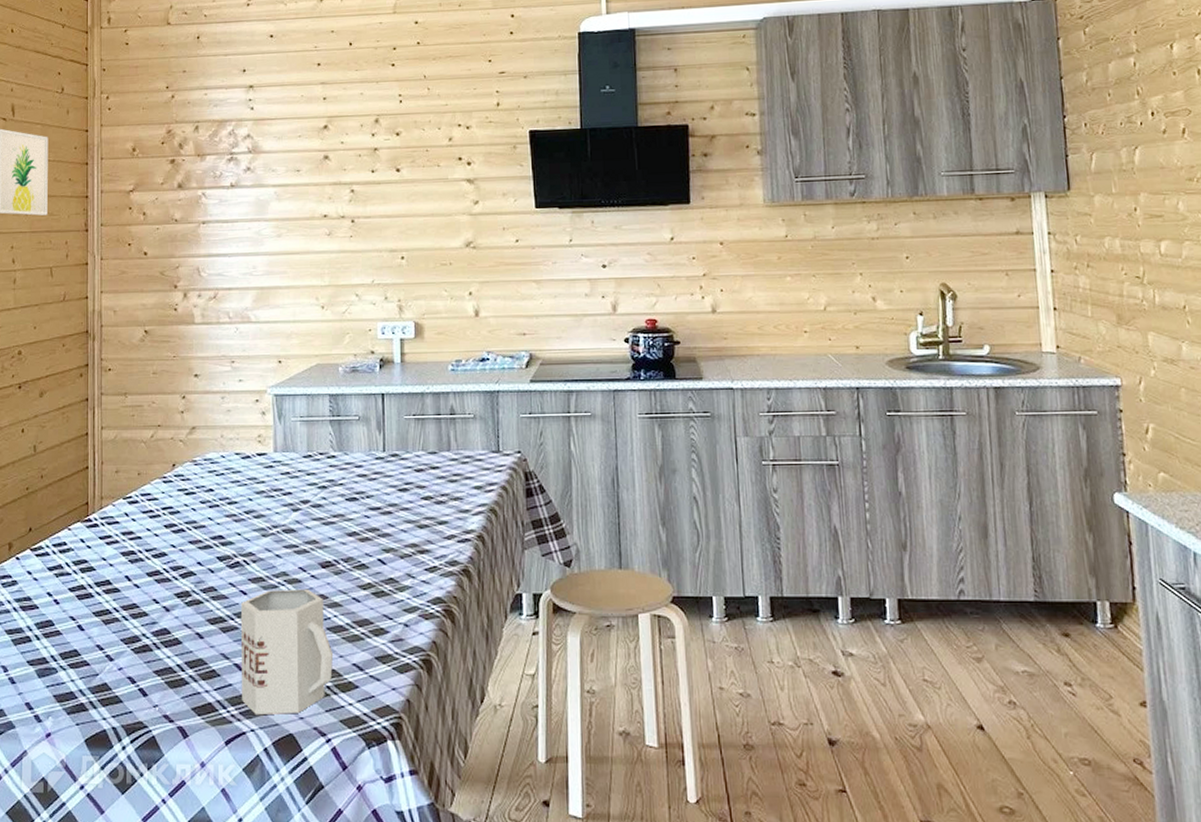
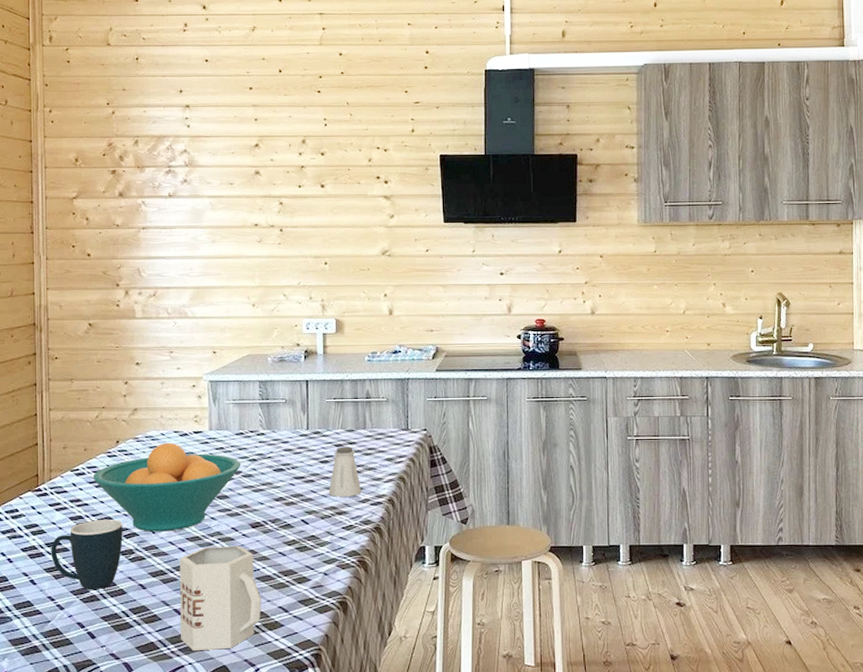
mug: none [100,556,179,639] -> present [51,519,123,590]
fruit bowl: none [147,466,310,571] -> present [93,442,241,532]
saltshaker: none [408,472,446,532] -> present [328,447,361,497]

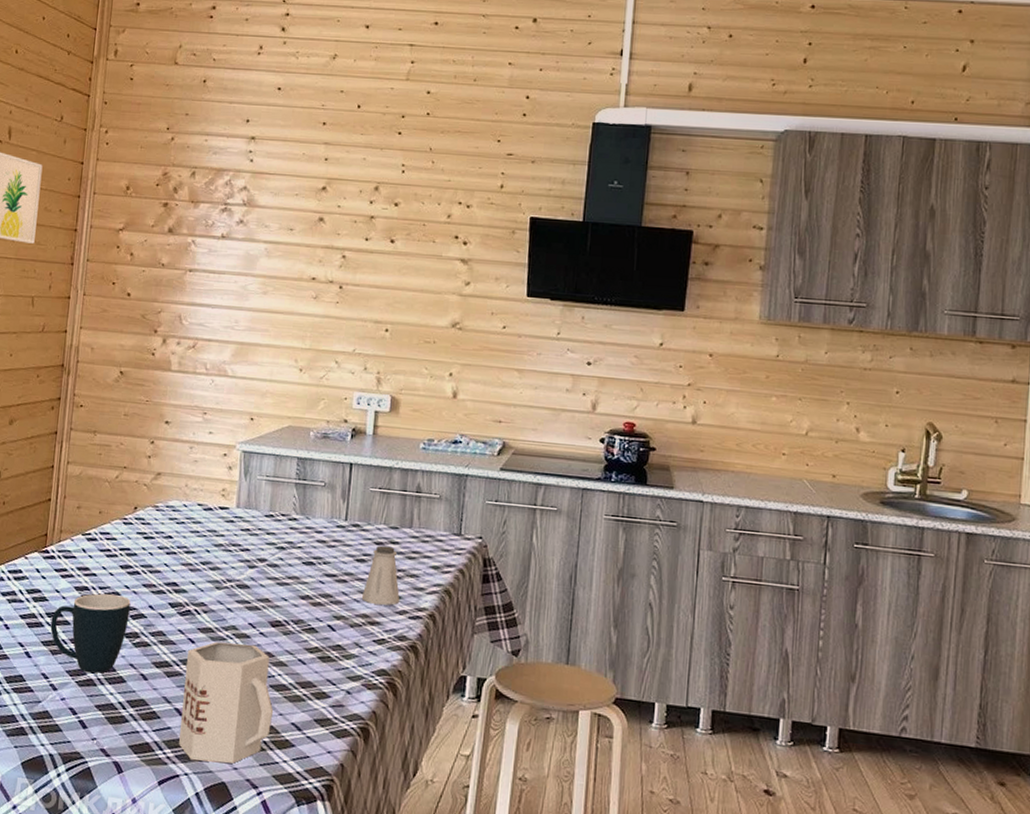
fruit bowl: present [93,442,241,532] -> none [104,515,268,618]

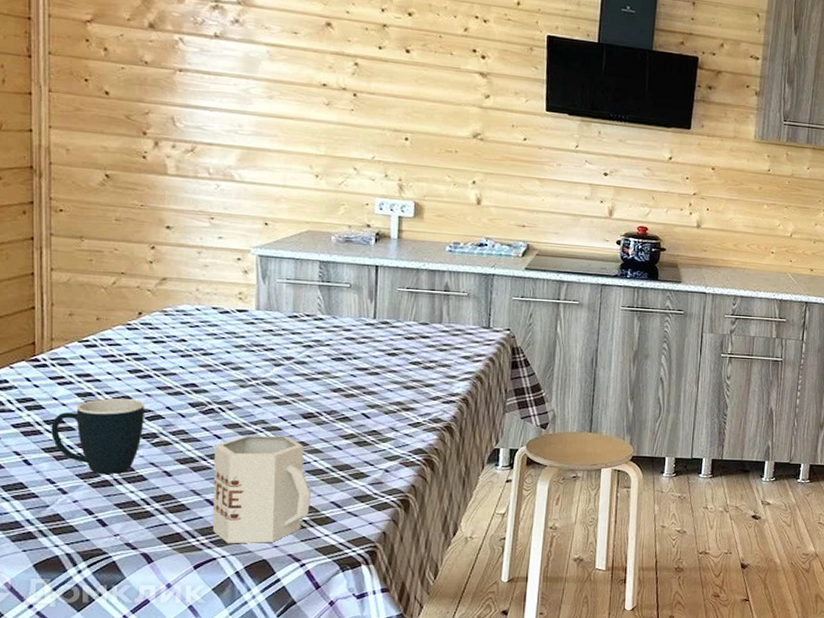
saltshaker: present [361,545,400,605] -> none [394,340,433,393]

